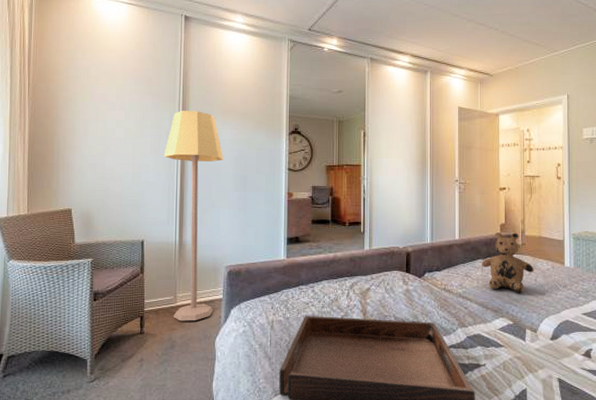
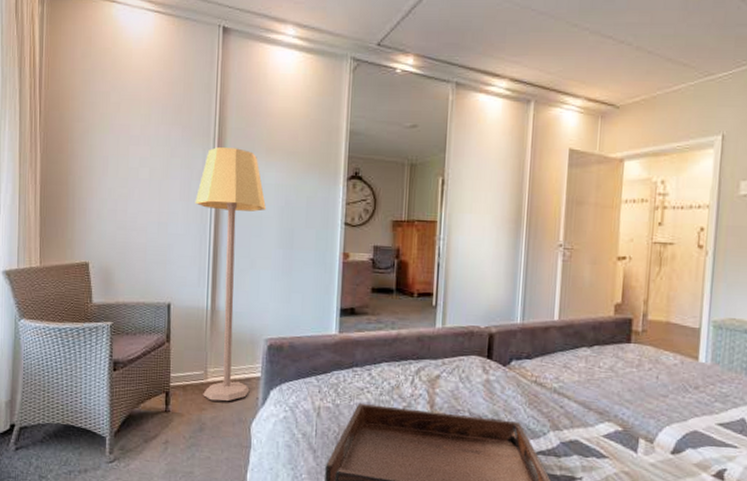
teddy bear: present [482,232,534,293] -> none [586,314,657,393]

